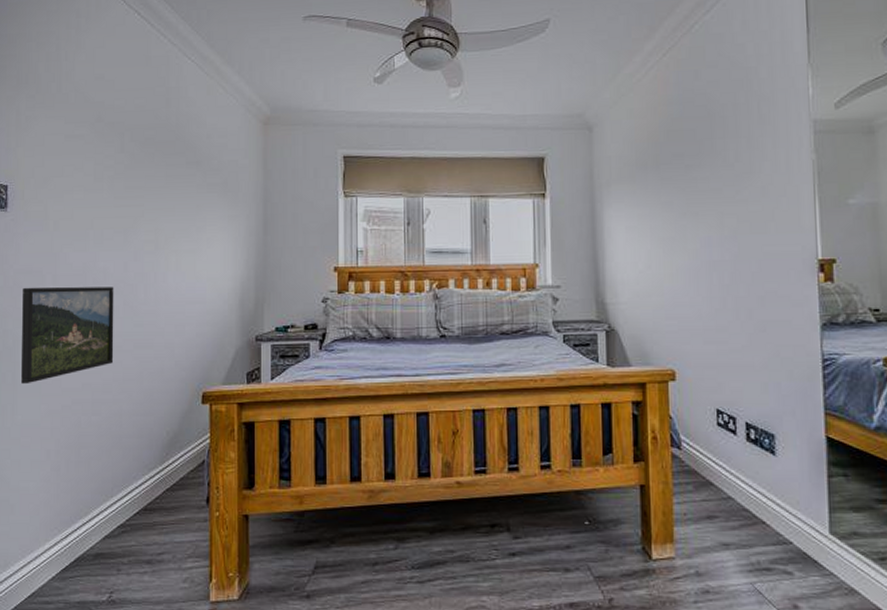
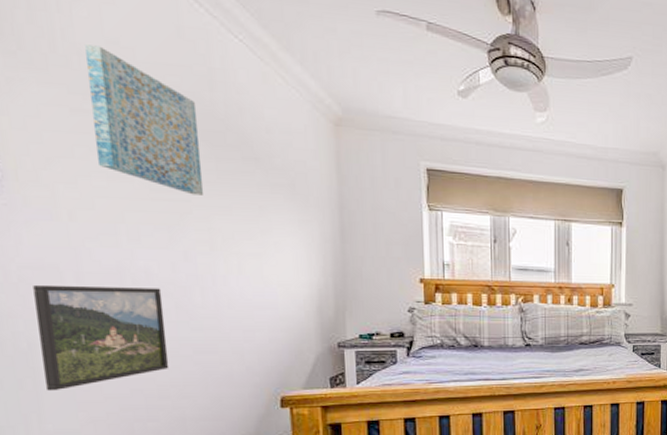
wall art: none [79,81,155,200] -> present [85,43,204,196]

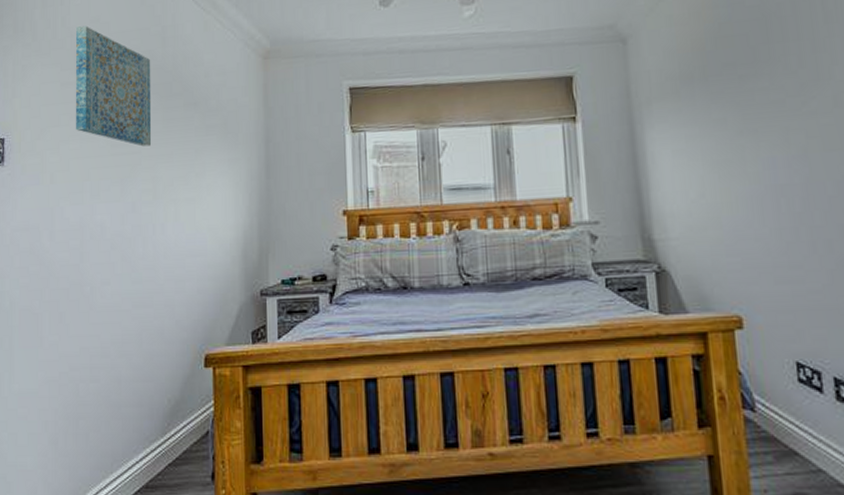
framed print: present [33,284,169,391] -> none [18,241,112,350]

